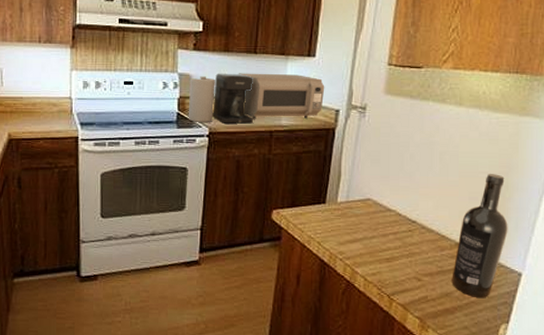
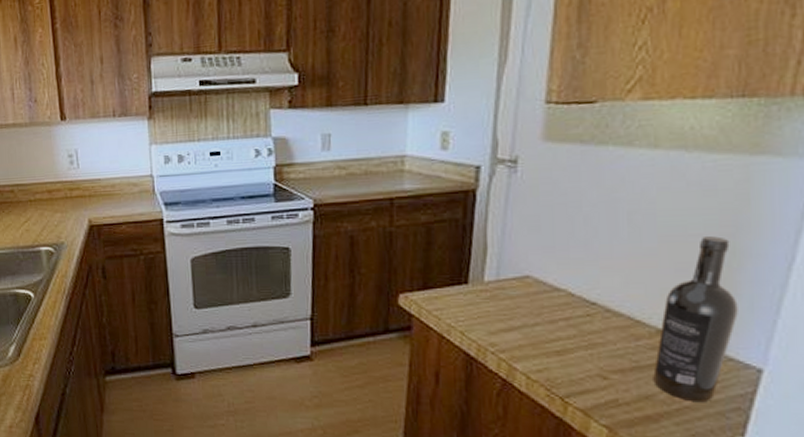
paper towel holder: present [188,76,215,122] -> none [286,138,318,193]
coffee maker: present [211,73,253,124] -> none [315,131,367,193]
microwave: present [238,73,325,119] -> none [345,126,460,185]

